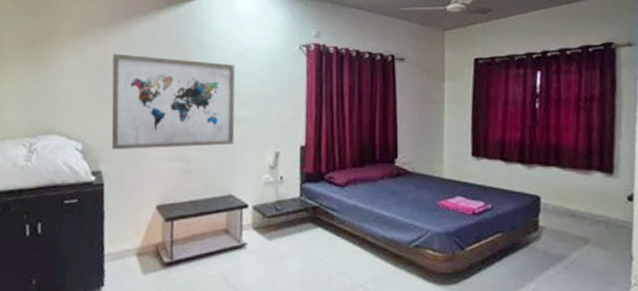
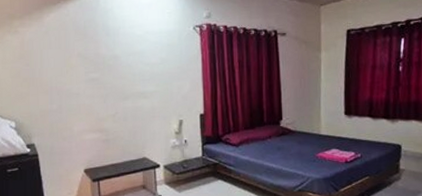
wall art: present [111,53,235,150] -> none [30,42,144,126]

